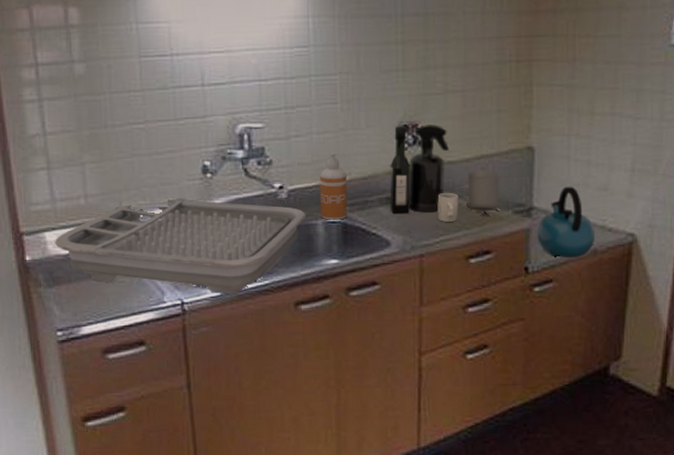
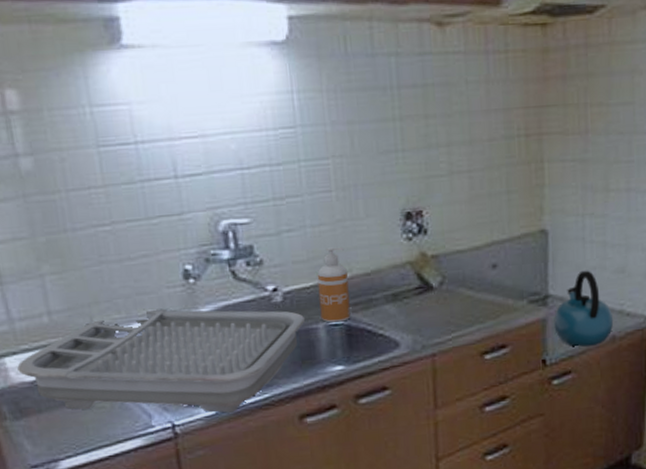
bottle: present [389,126,411,213] -> none [394,213,419,311]
spray bottle: present [408,125,450,213] -> none [414,210,458,308]
mug: present [437,192,459,222] -> none [447,284,471,317]
canister: present [458,166,513,216] -> none [469,253,527,308]

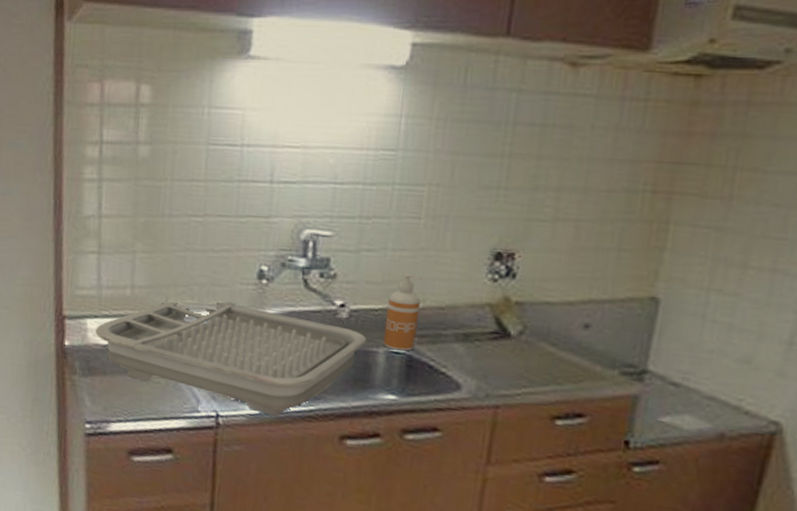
kettle: present [554,270,614,348] -> none [647,351,726,441]

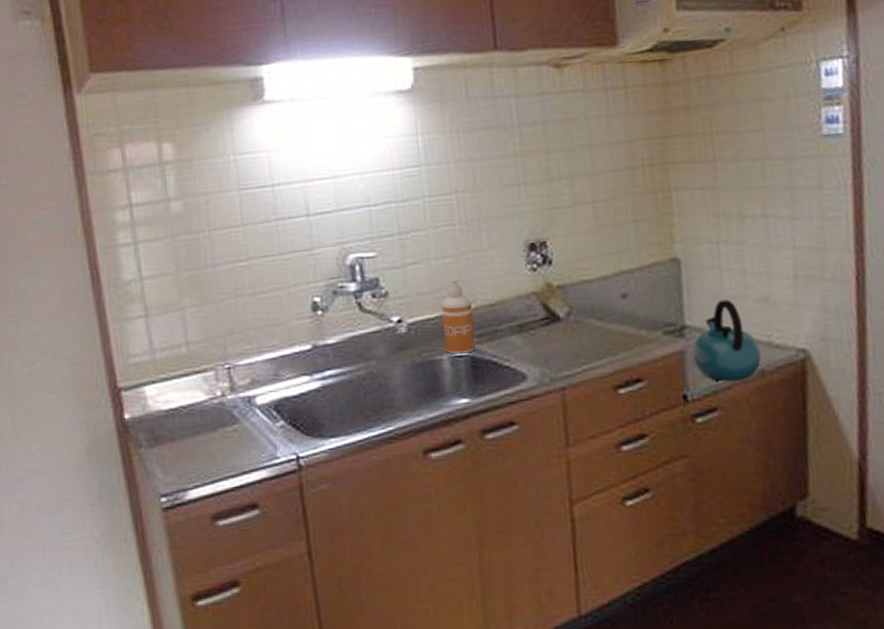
dish rack: present [95,299,367,417] -> none [155,339,430,446]
kettle: none [647,351,726,441] -> present [693,299,762,383]

